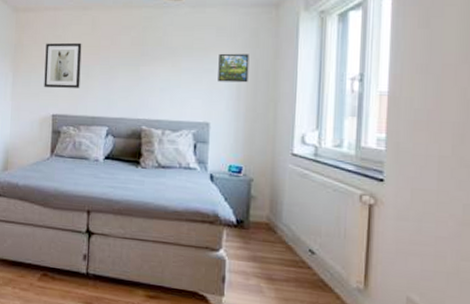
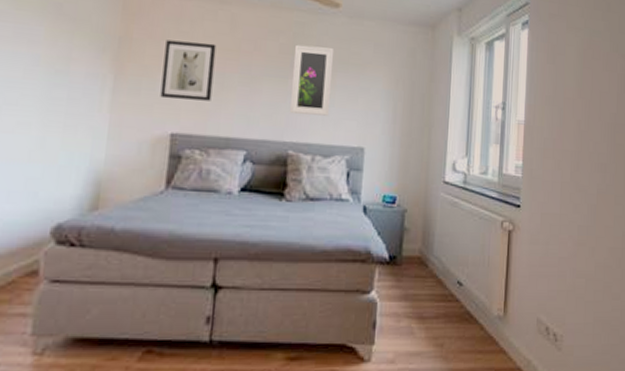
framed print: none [141,36,179,96] -> present [289,44,335,116]
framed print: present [218,53,250,83] -> none [374,71,406,105]

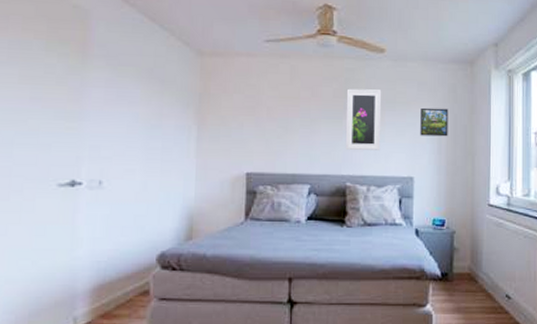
wall art: present [160,40,217,101] -> none [236,92,280,144]
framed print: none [374,71,406,105] -> present [420,107,449,137]

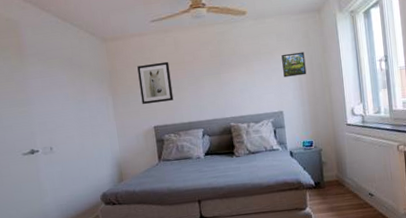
wall art: none [236,92,280,144] -> present [137,61,174,105]
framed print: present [345,88,382,150] -> none [220,45,254,97]

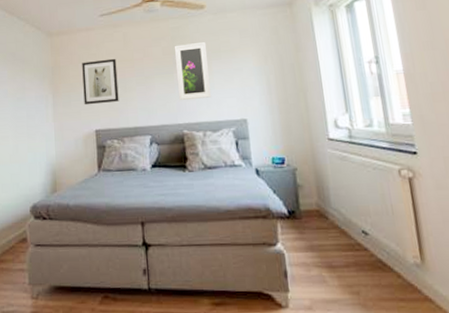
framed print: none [220,45,254,97] -> present [174,42,212,100]
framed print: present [281,52,307,77] -> none [245,50,276,79]

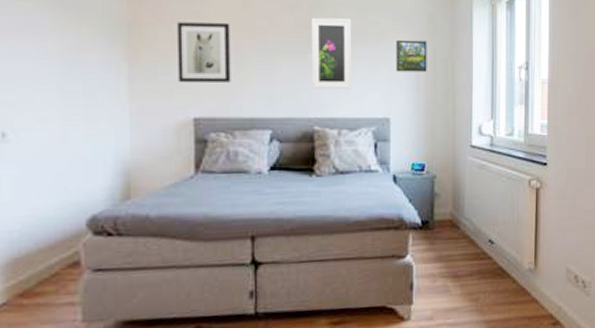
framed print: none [245,50,276,79] -> present [396,39,427,73]

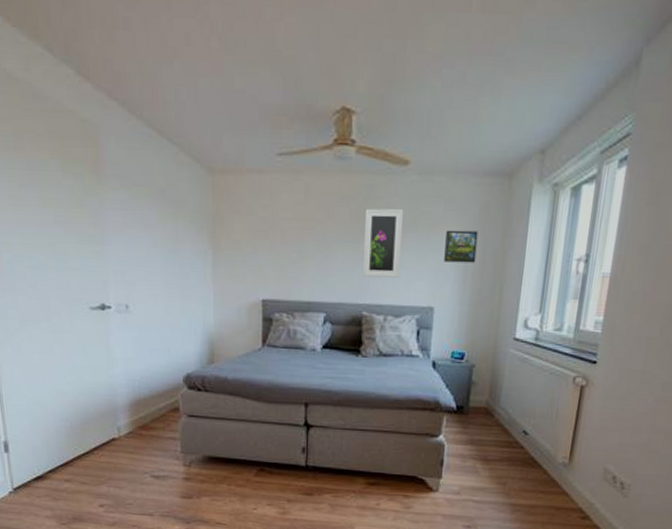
wall art: present [177,22,231,83] -> none [251,214,294,269]

